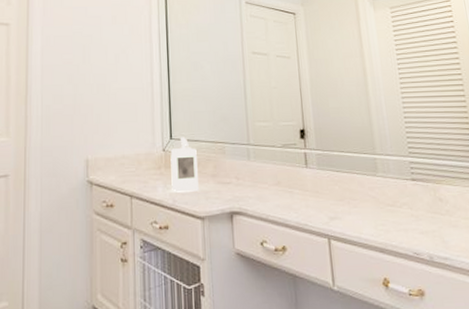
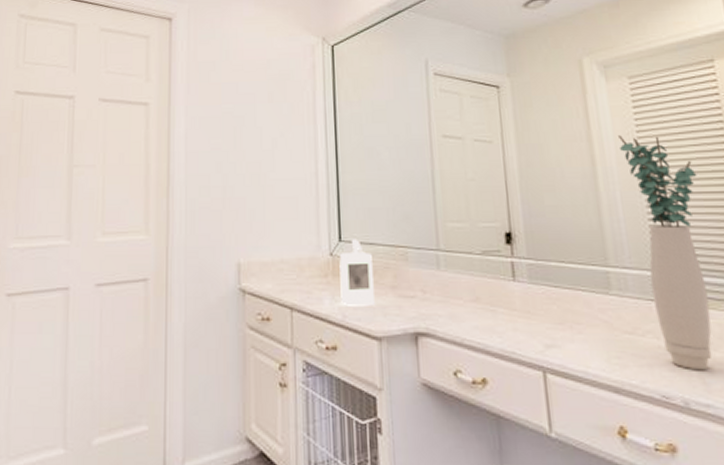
vase: none [383,53,449,232] -> present [618,135,712,371]

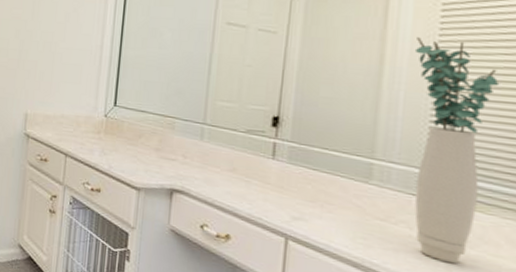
tissue box: present [339,239,375,306] -> none [109,105,142,161]

